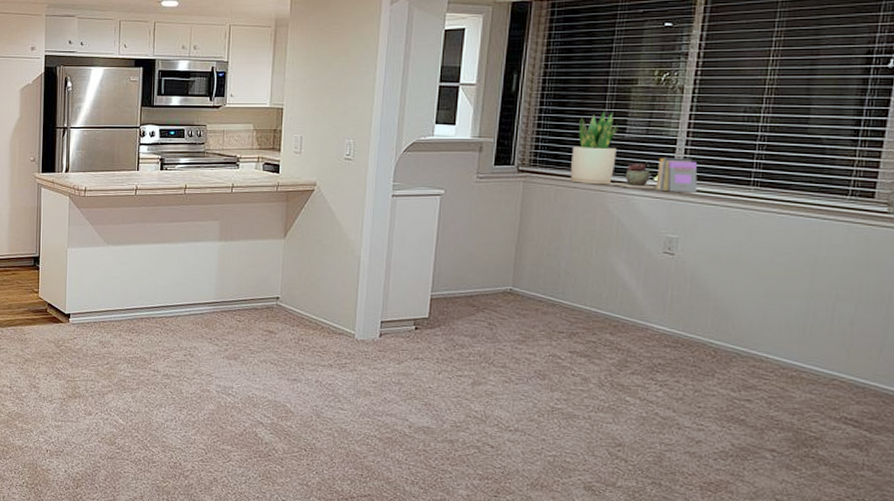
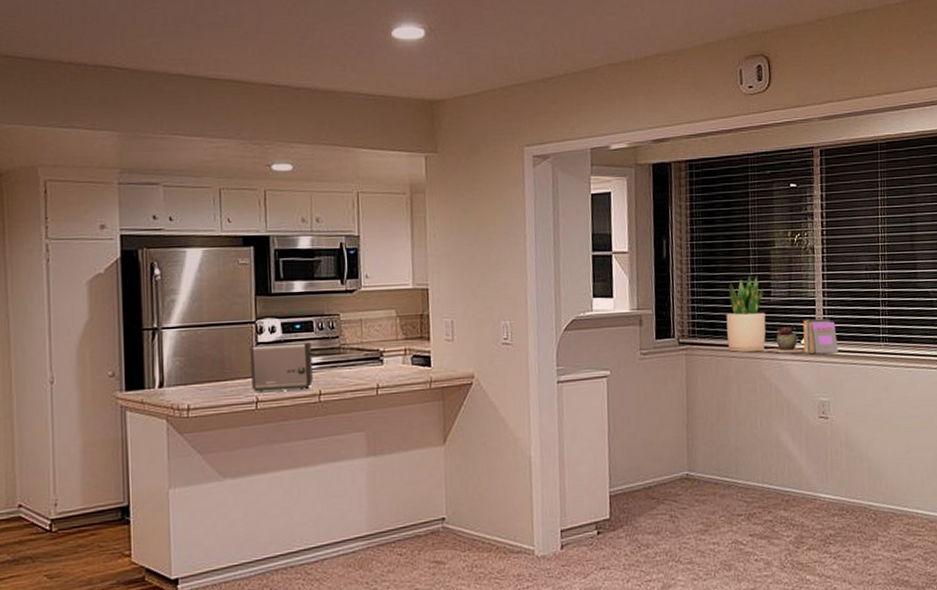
toaster: none [133,145,184,184] -> present [250,341,315,393]

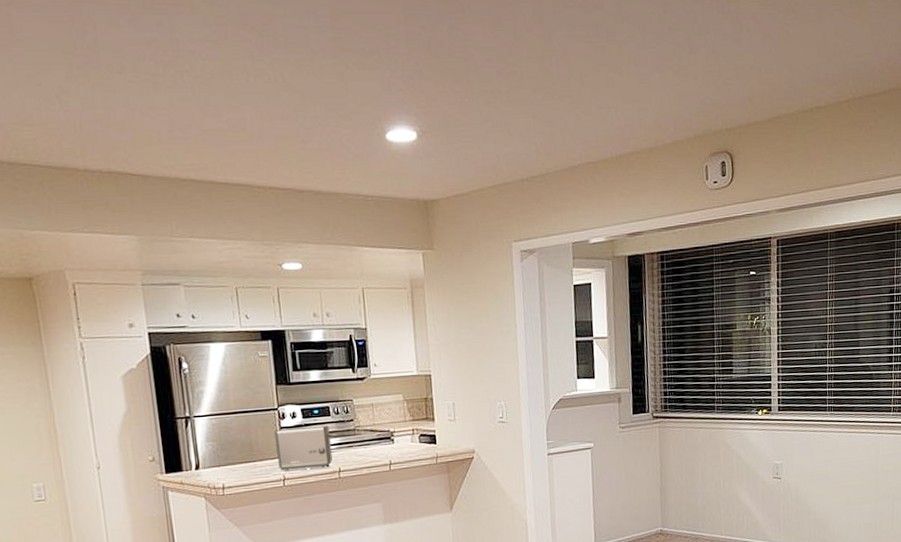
planter: present [726,276,766,353] -> none [693,356,729,424]
succulent plant: present [766,326,805,354] -> none [728,399,762,424]
books: present [802,318,839,354] -> none [760,391,791,424]

